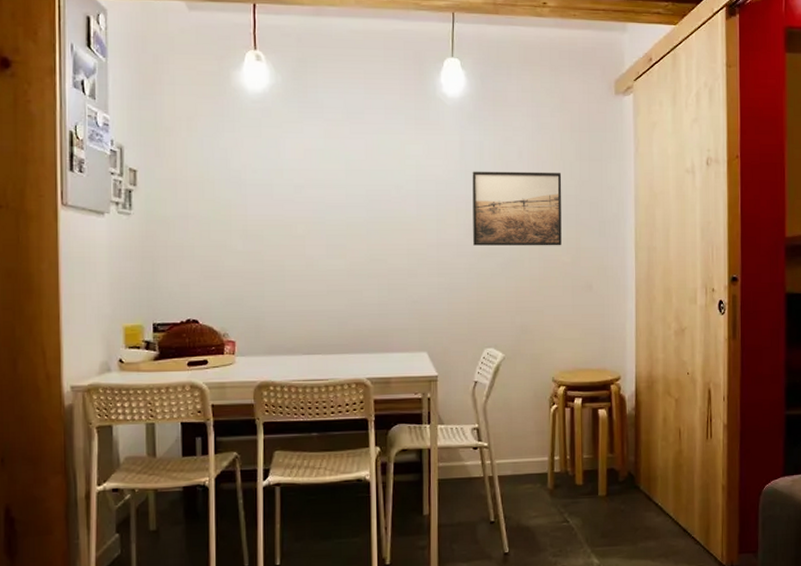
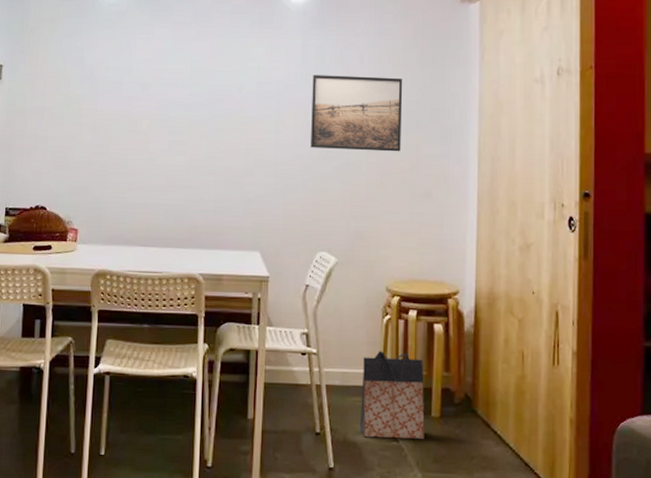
bag: none [532,438,593,521] -> present [359,350,425,440]

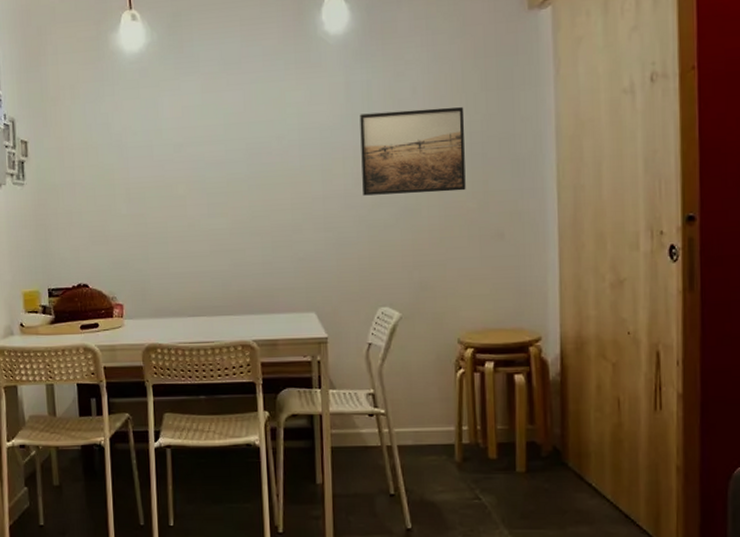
bag: present [359,350,425,440] -> none [437,406,510,497]

